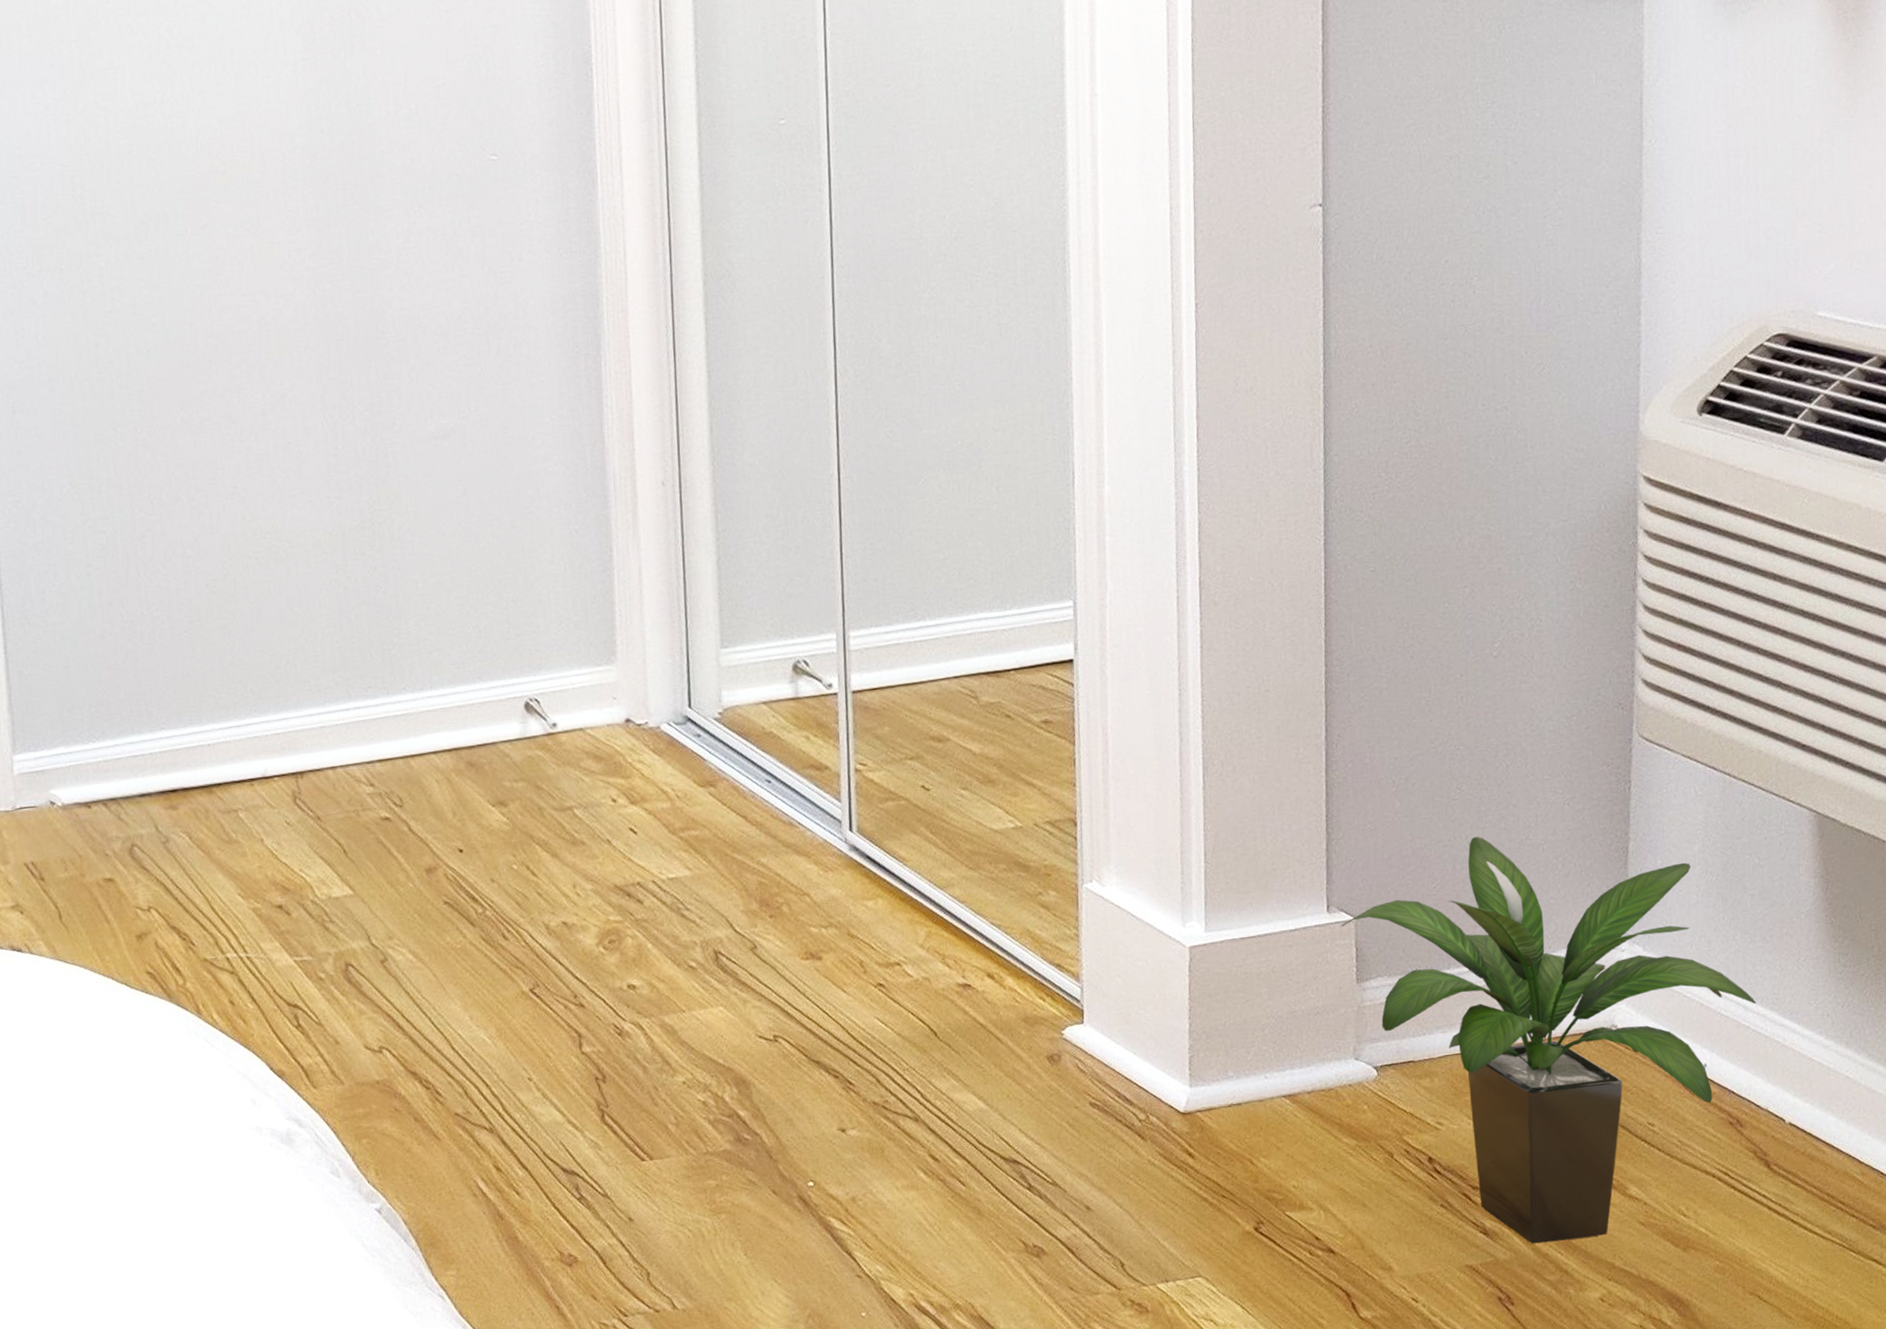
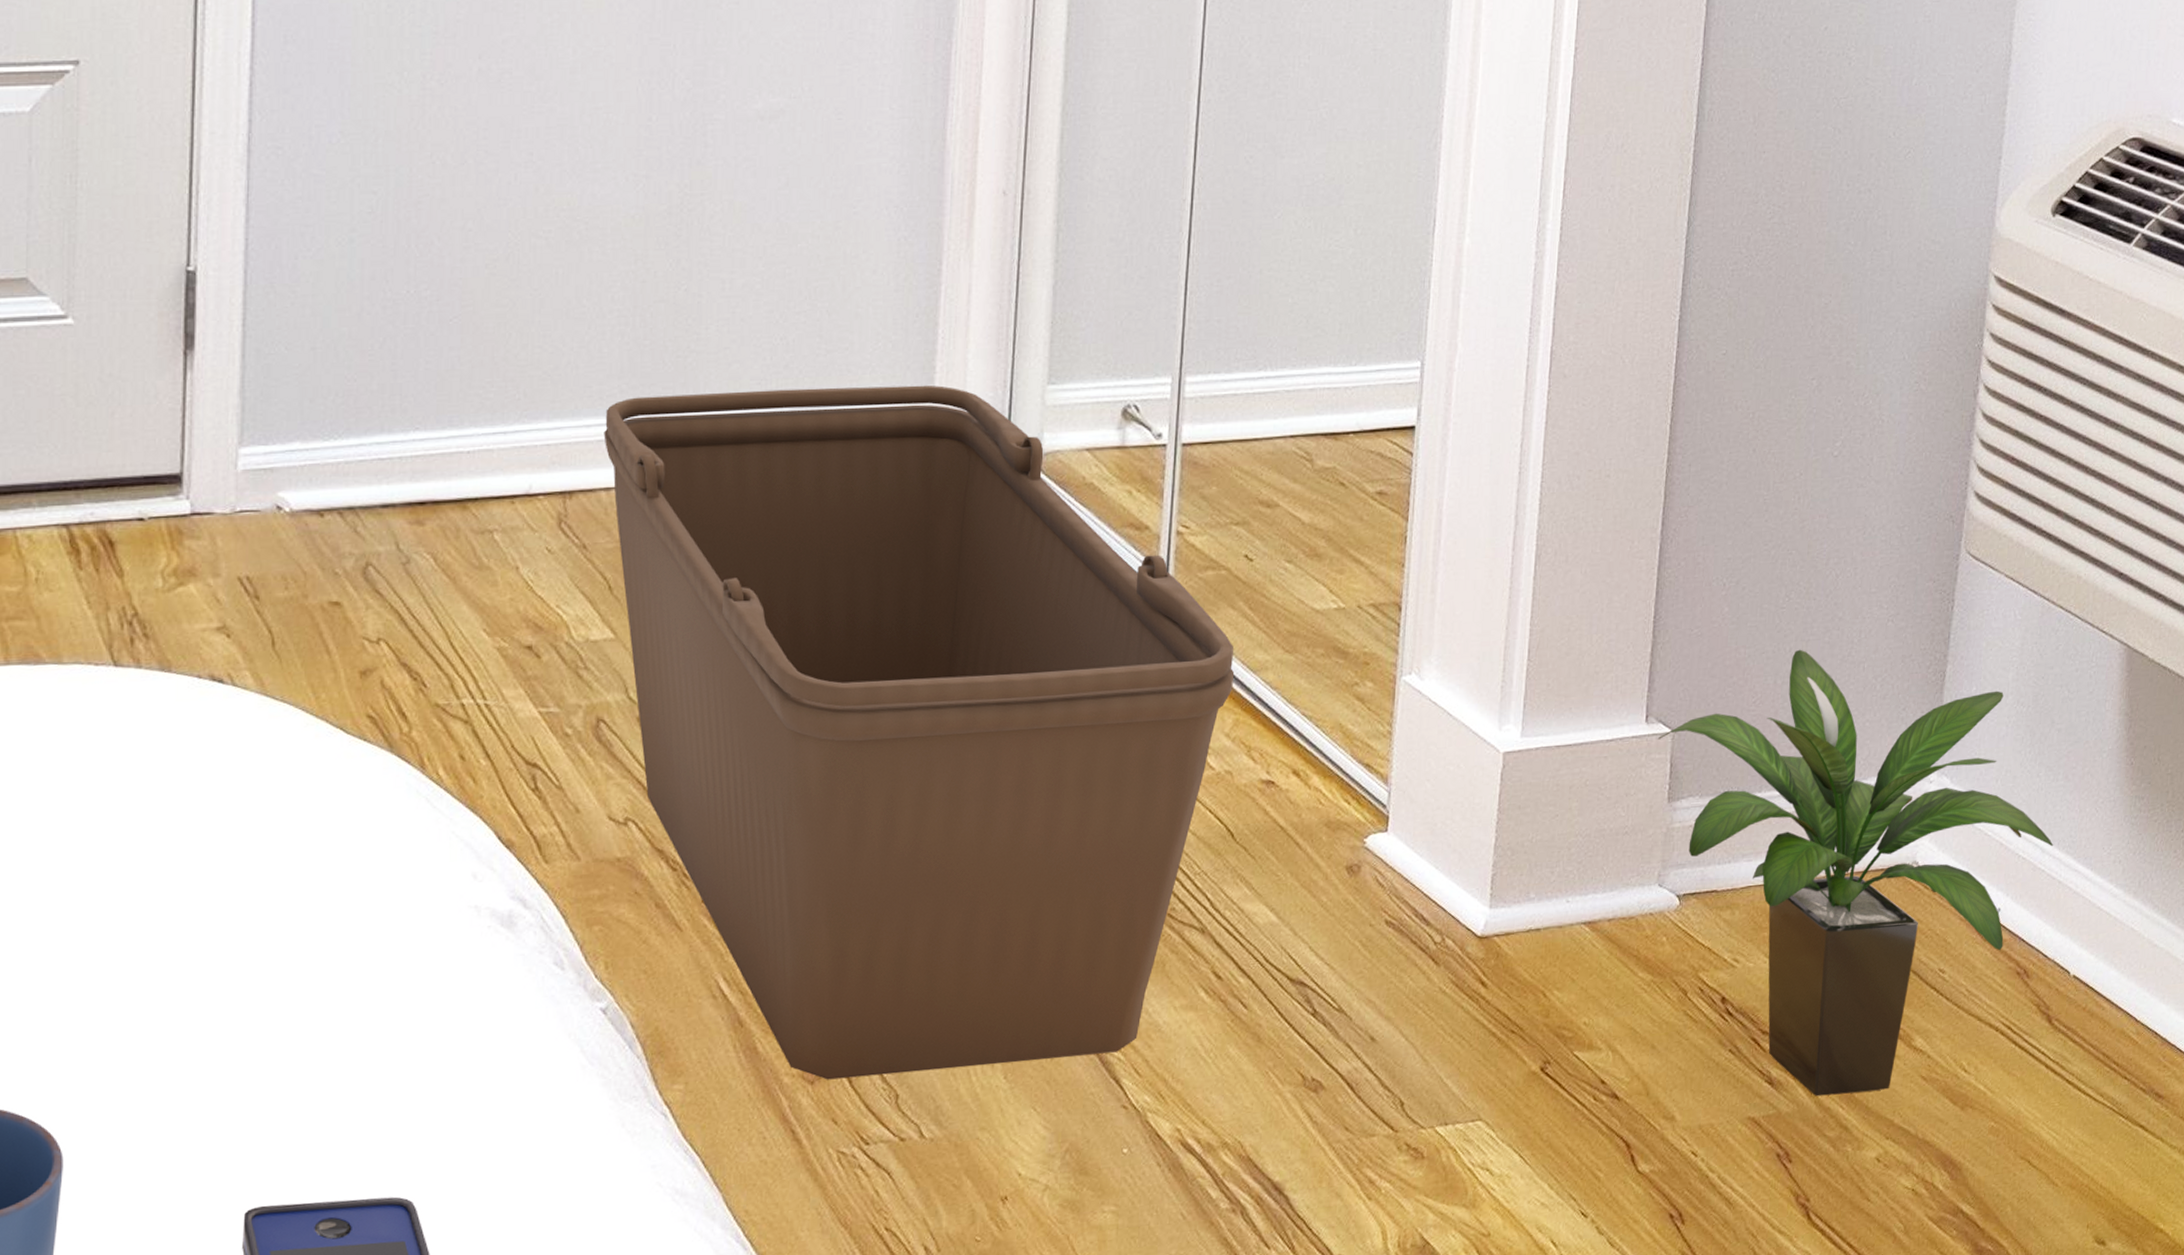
bicycle basket: none [324,657,923,1262] -> present [603,385,1235,1080]

